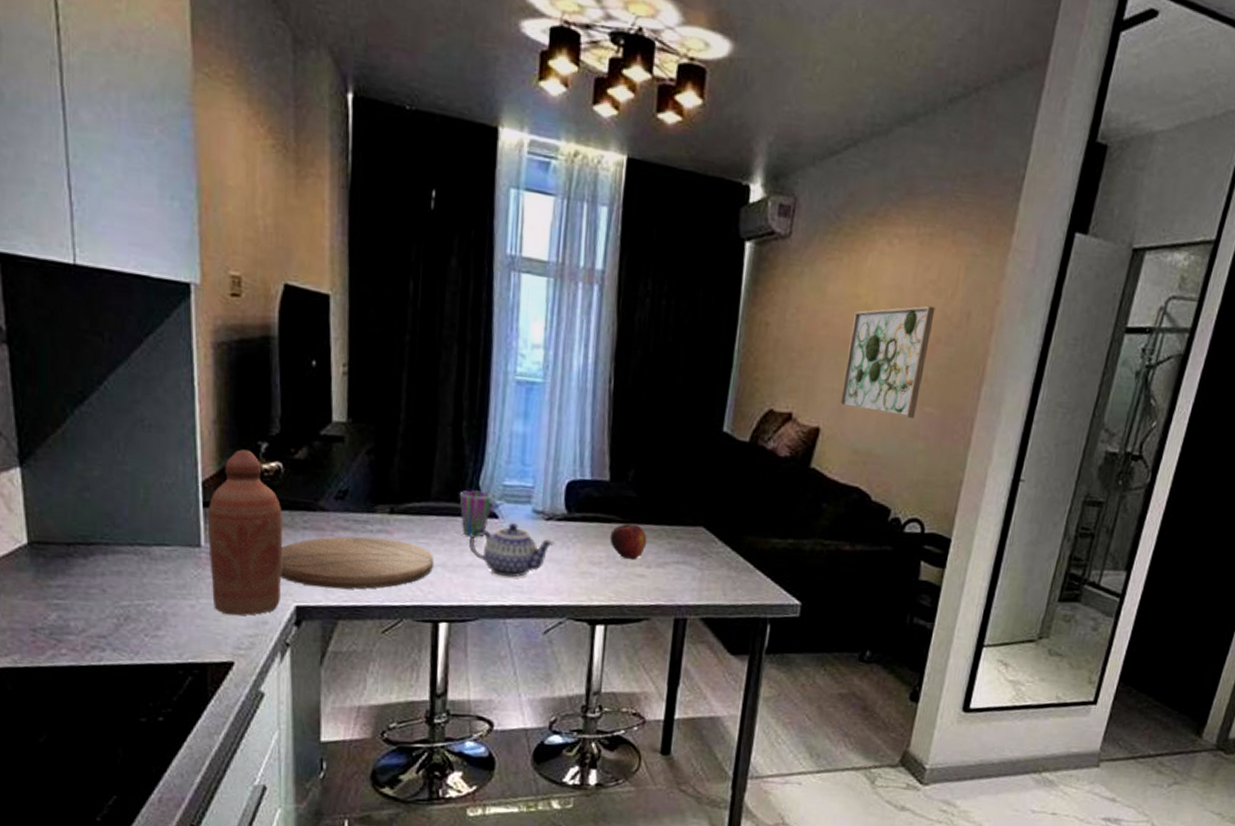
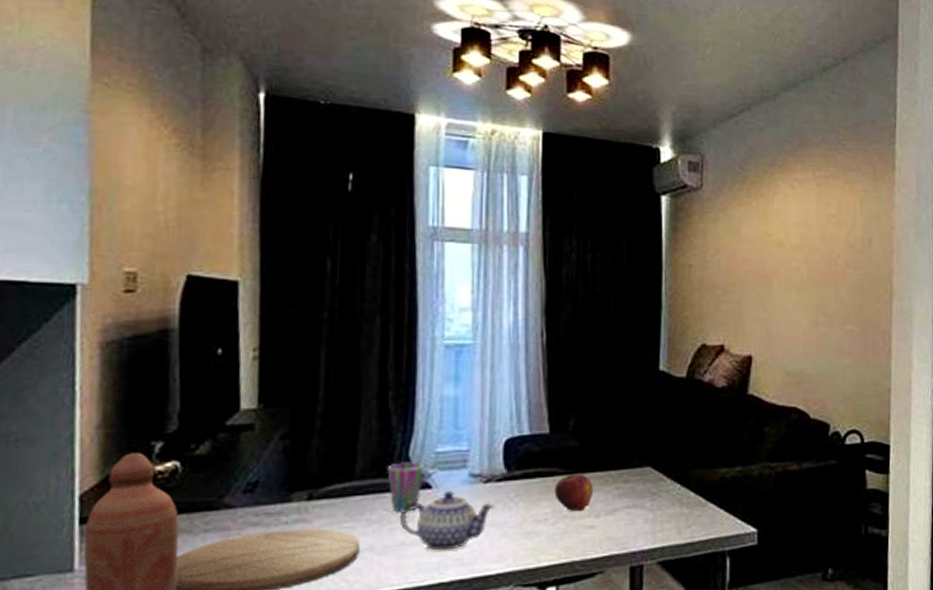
wall art: present [839,305,935,418] -> none [767,236,840,337]

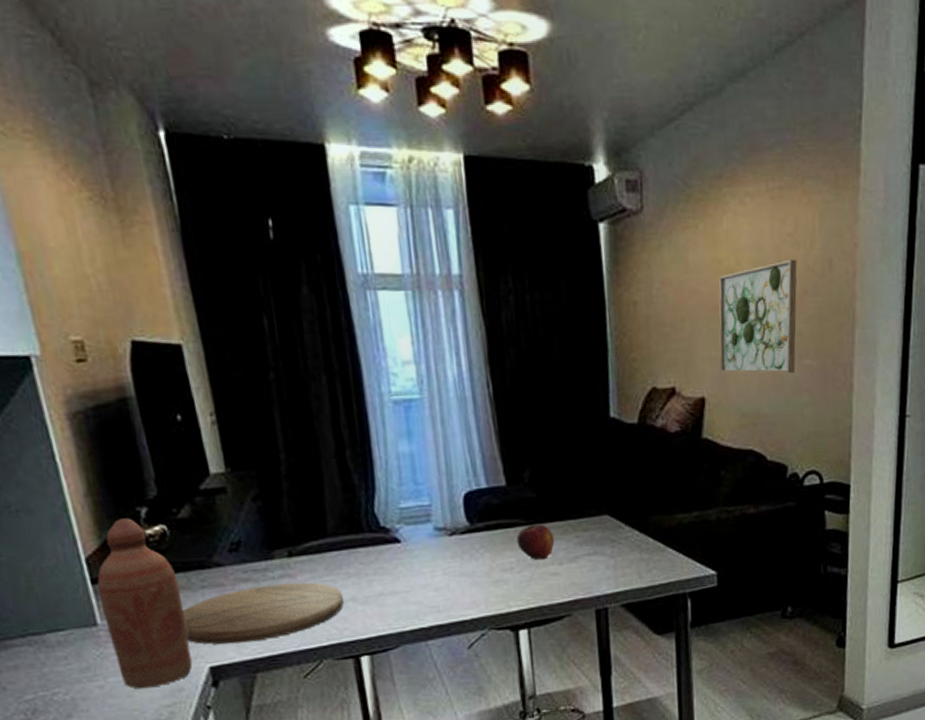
cup: present [387,462,424,512] -> none [356,518,391,566]
teapot: present [399,491,496,551] -> none [375,544,463,600]
wall art: none [767,236,840,337] -> present [719,259,797,374]

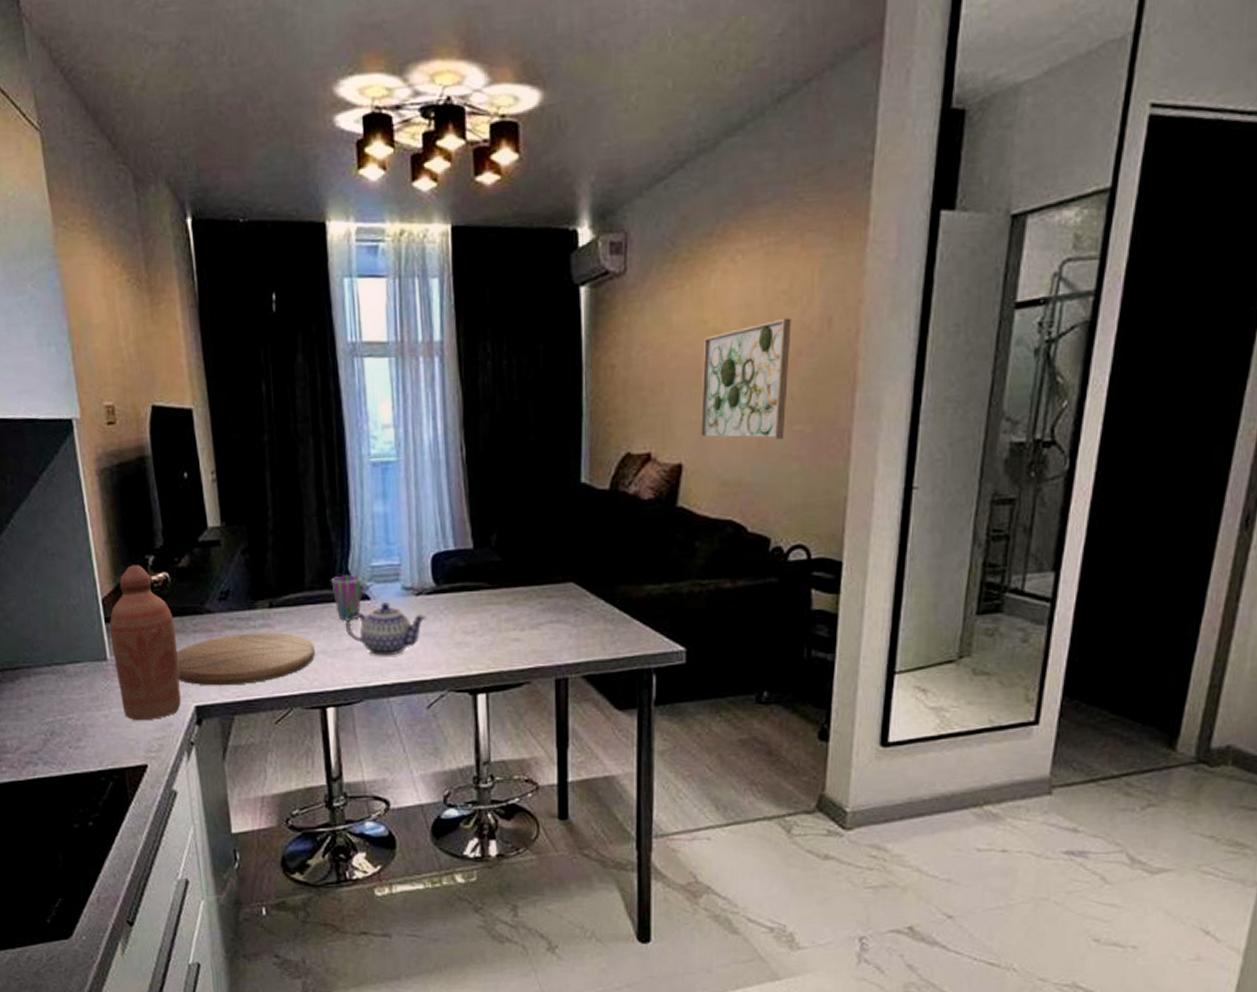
cup: none [356,518,391,566] -> present [331,575,362,621]
teapot: none [375,544,463,600] -> present [345,602,428,656]
fruit: present [516,523,555,560] -> none [480,588,518,625]

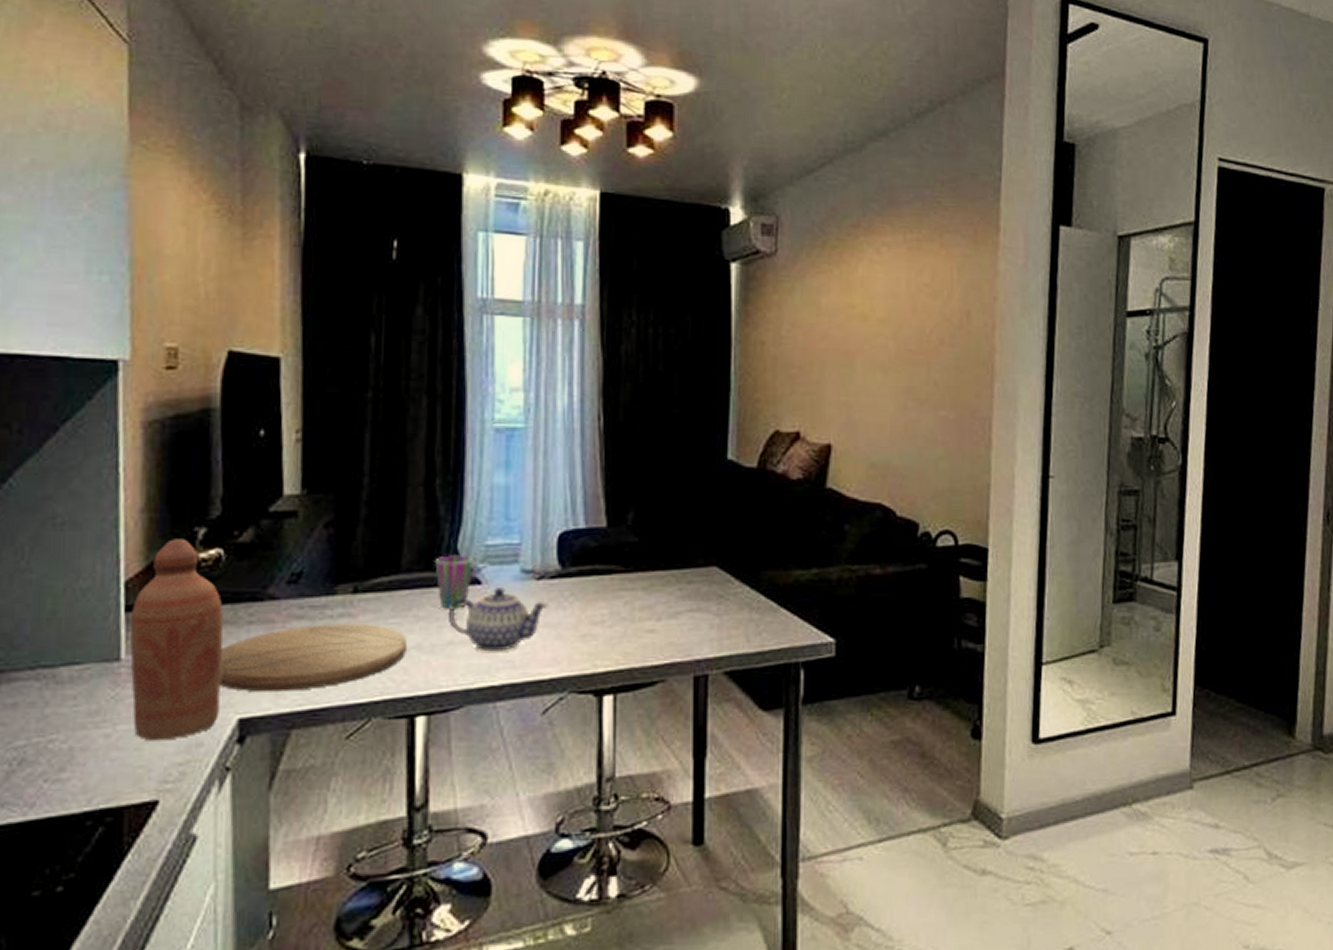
wall art: present [700,318,792,440] -> none [848,309,934,424]

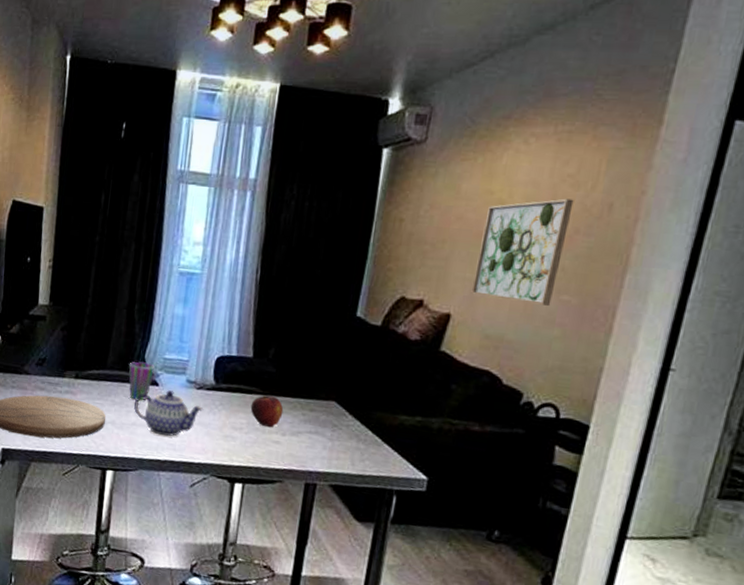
fruit: none [612,571,655,614] -> present [250,395,284,428]
wall art: none [848,309,934,424] -> present [471,198,574,306]

